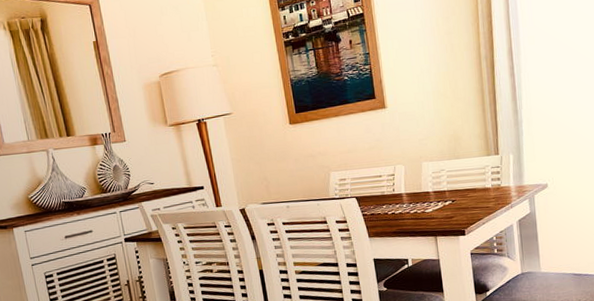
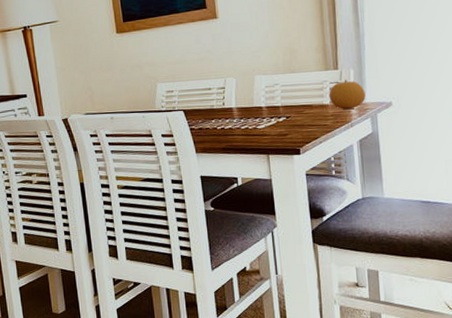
fruit: none [490,163,524,193] -> present [329,79,366,110]

